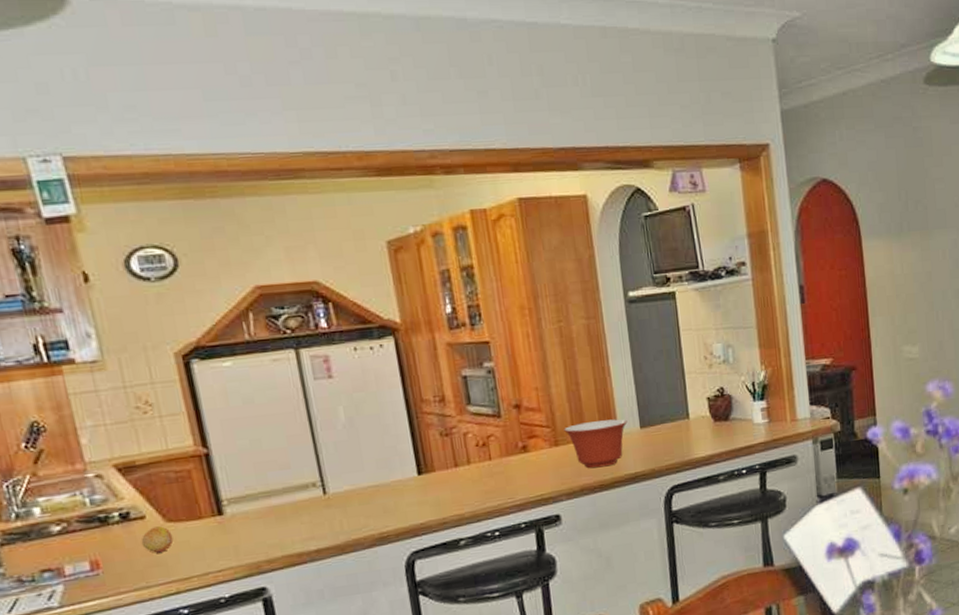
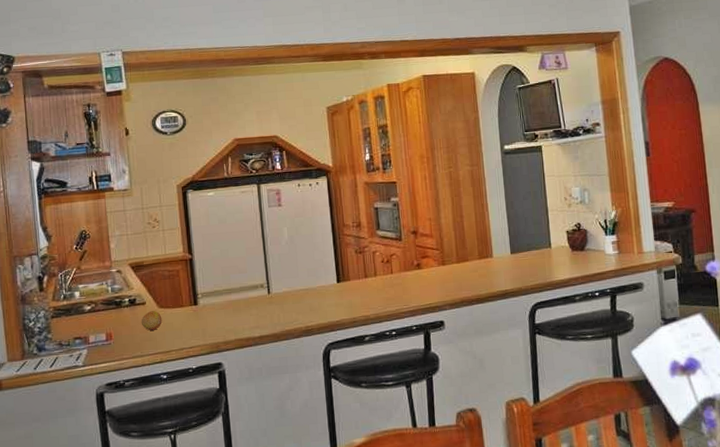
mixing bowl: present [564,419,628,469] -> none [450,245,501,285]

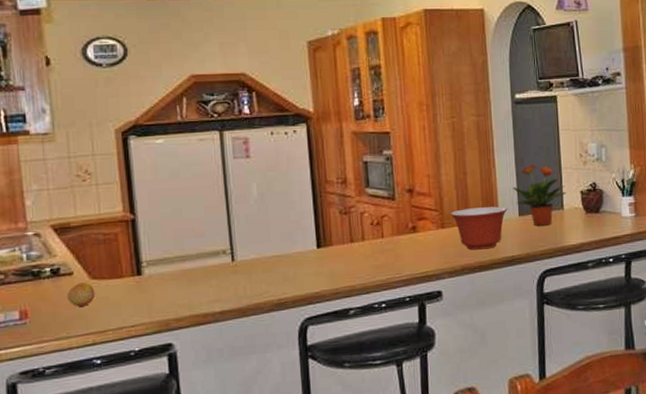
mixing bowl: none [450,245,501,285] -> present [450,206,508,250]
potted plant: none [504,208,553,263] -> present [512,165,567,226]

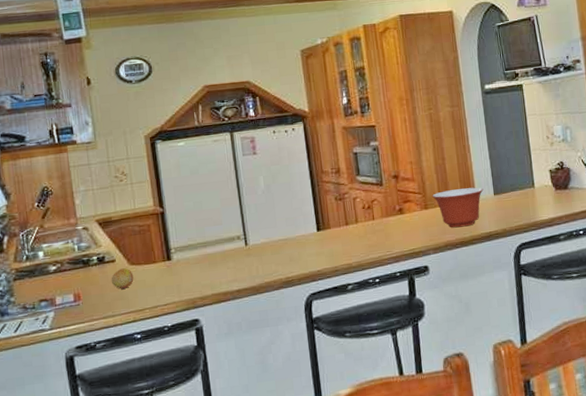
potted plant: present [512,165,567,226] -> none [487,148,537,204]

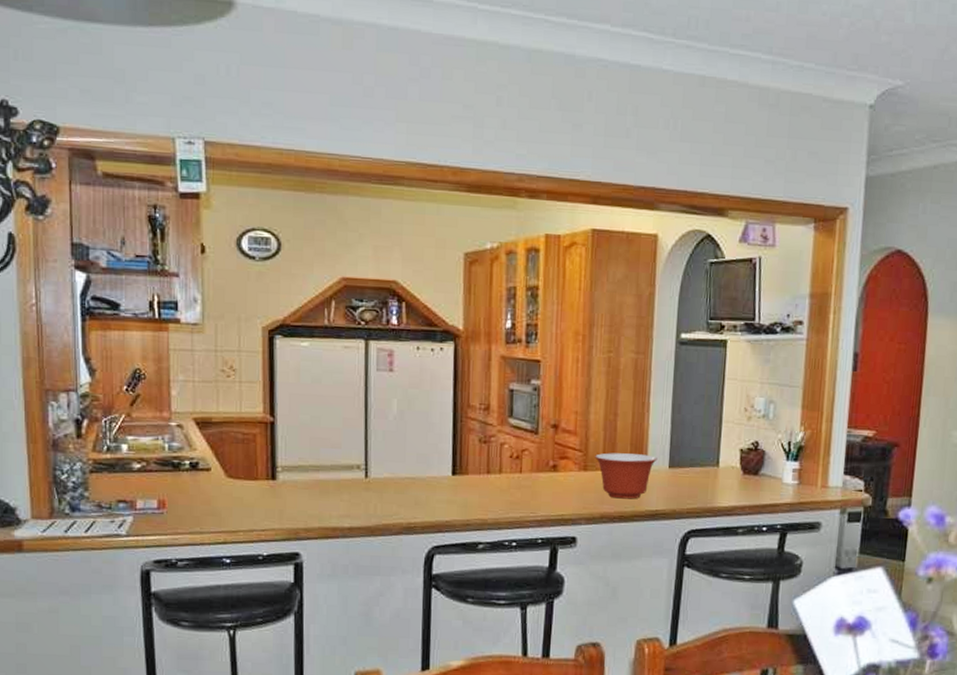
fruit: present [111,268,134,289] -> none [203,480,230,504]

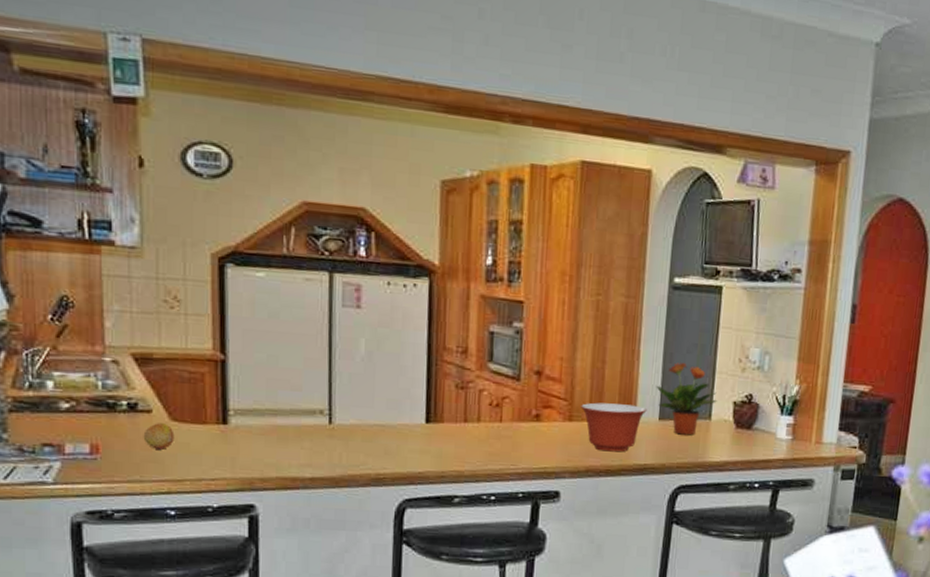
fruit: none [203,480,230,504] -> present [143,423,175,450]
potted plant: none [665,413,725,482] -> present [656,362,717,435]

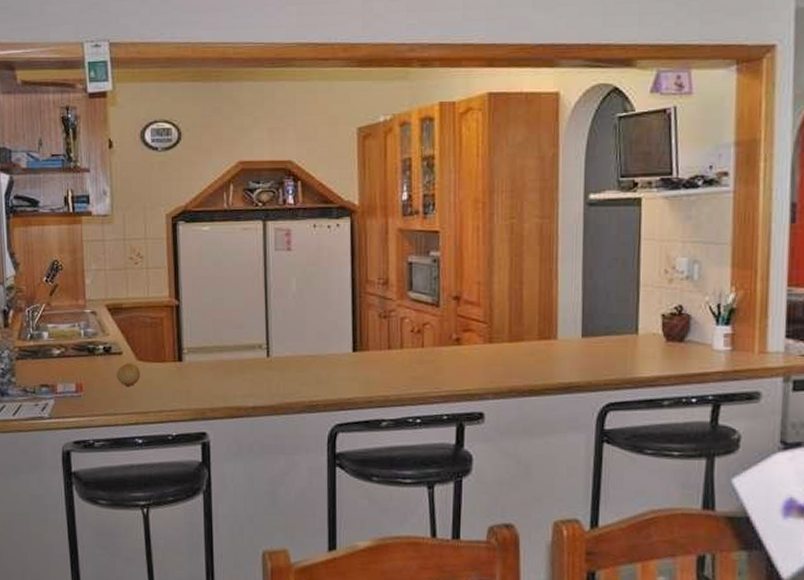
mixing bowl: present [581,402,647,452] -> none [500,323,569,372]
potted plant: present [656,362,717,435] -> none [577,278,644,351]

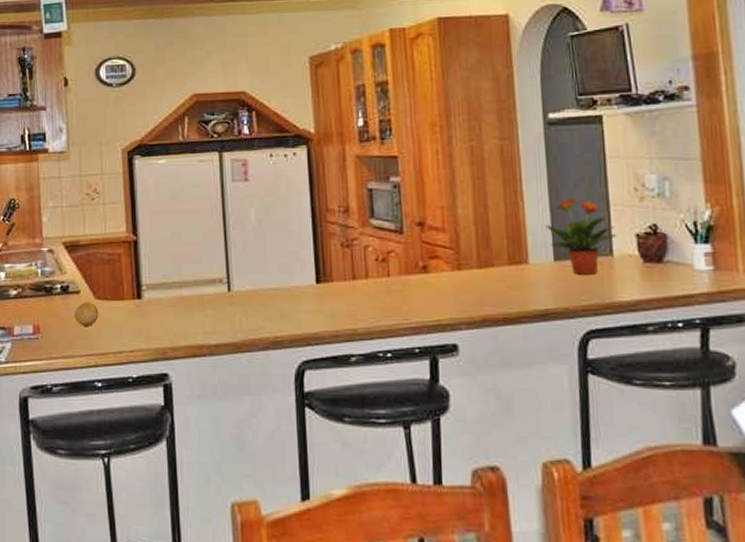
potted plant: none [577,278,644,351] -> present [546,199,617,275]

